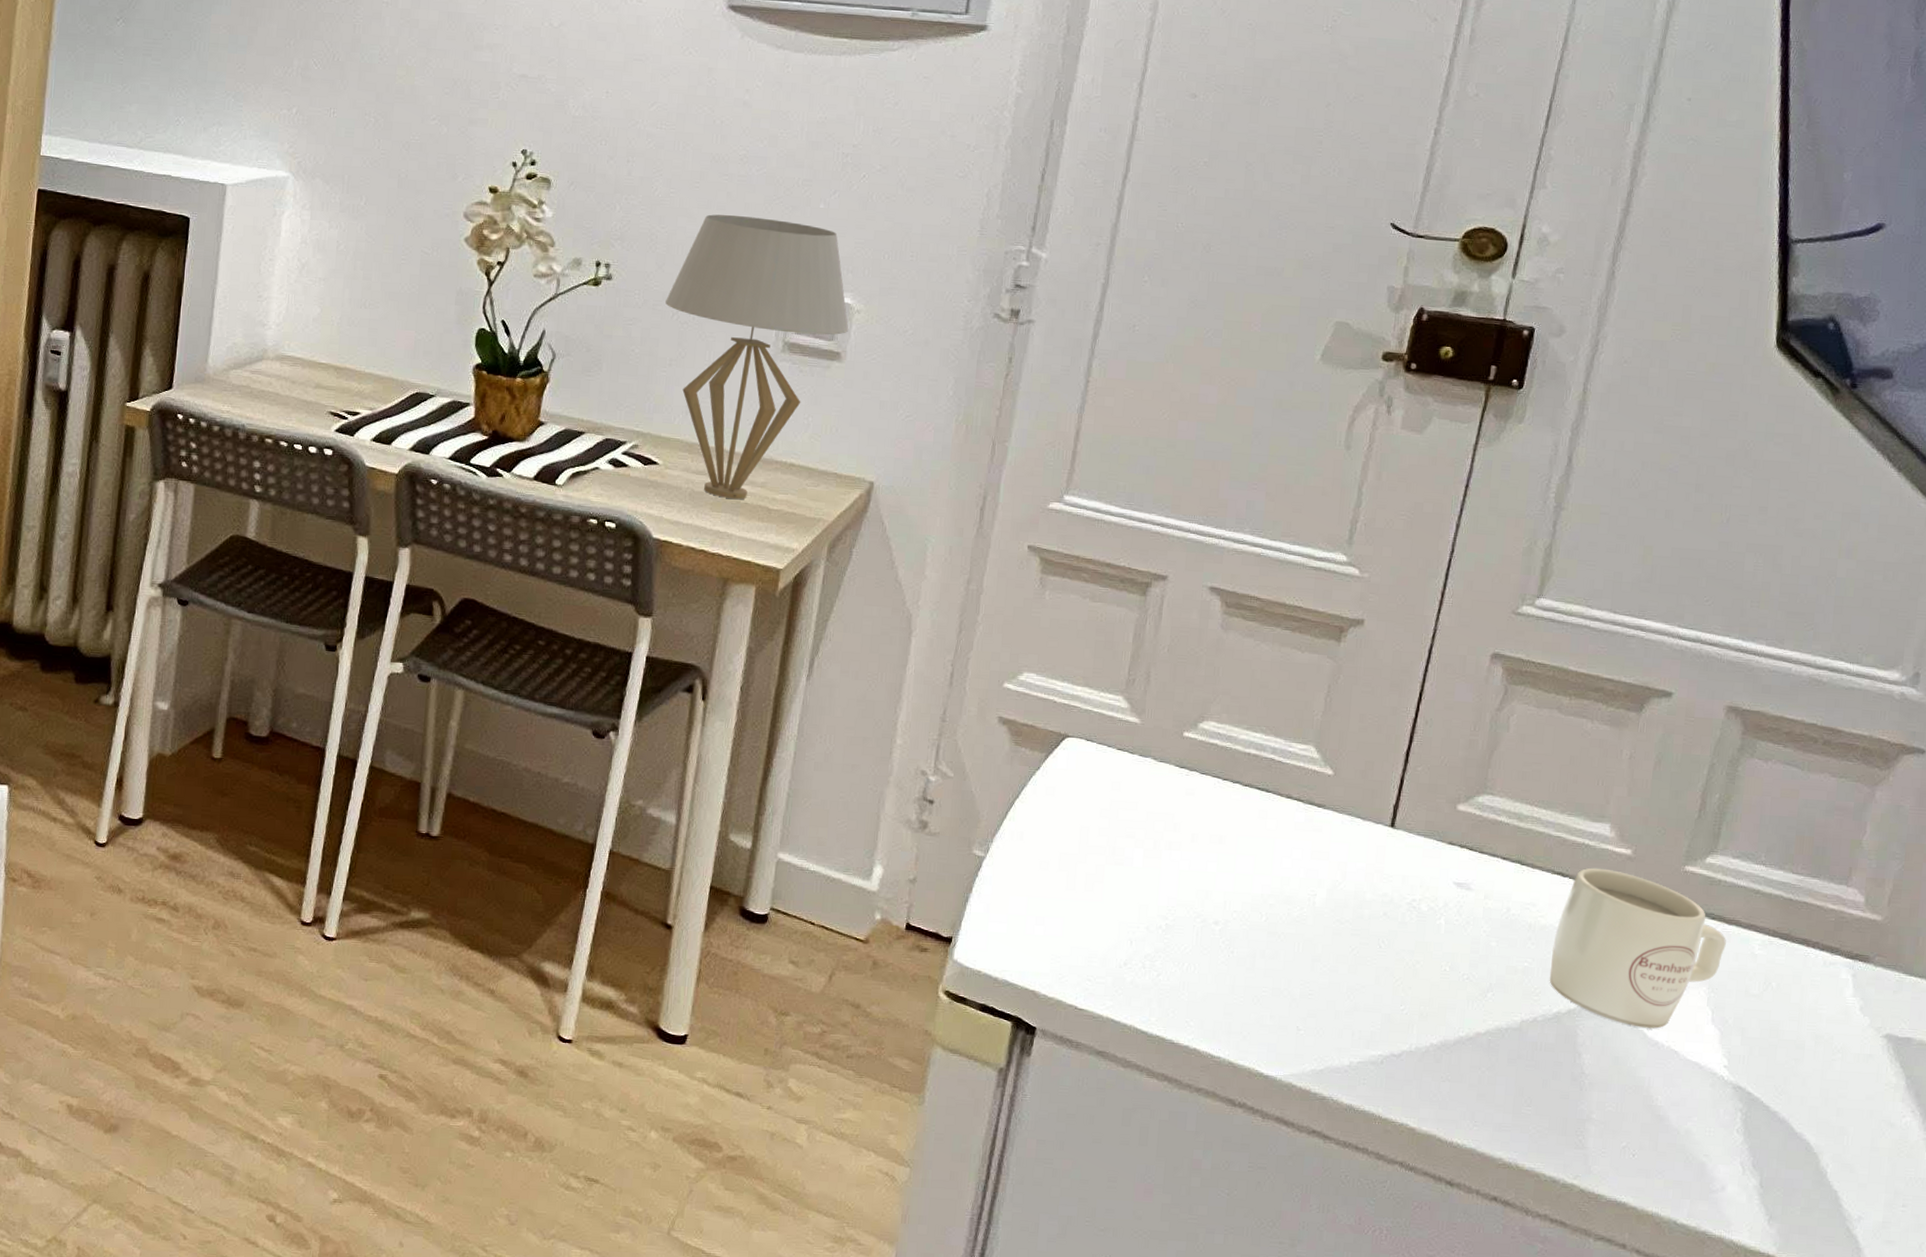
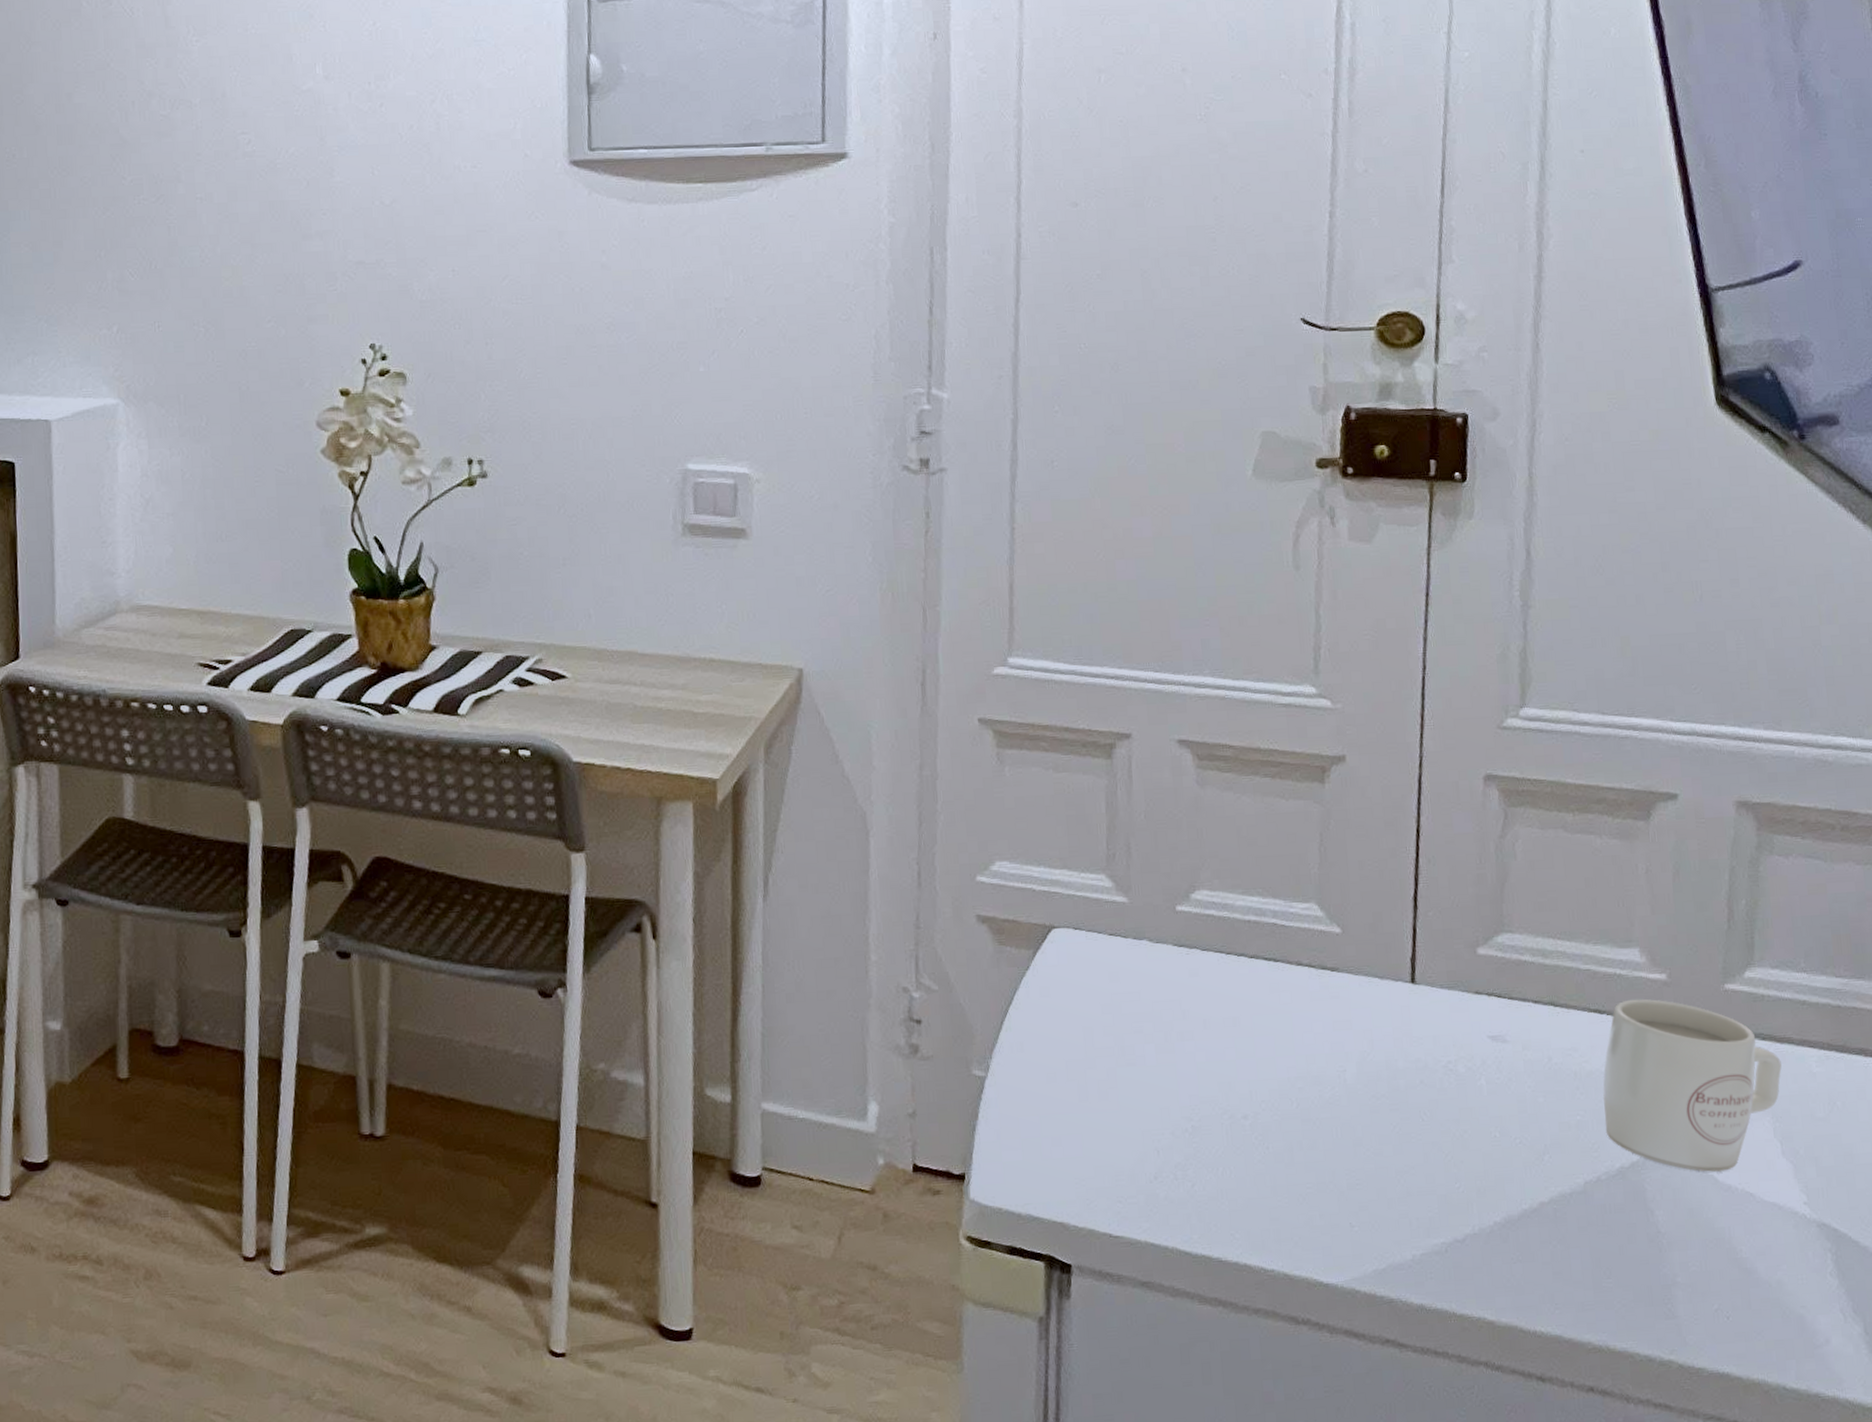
table lamp: present [665,214,849,500] -> none [549,389,751,707]

